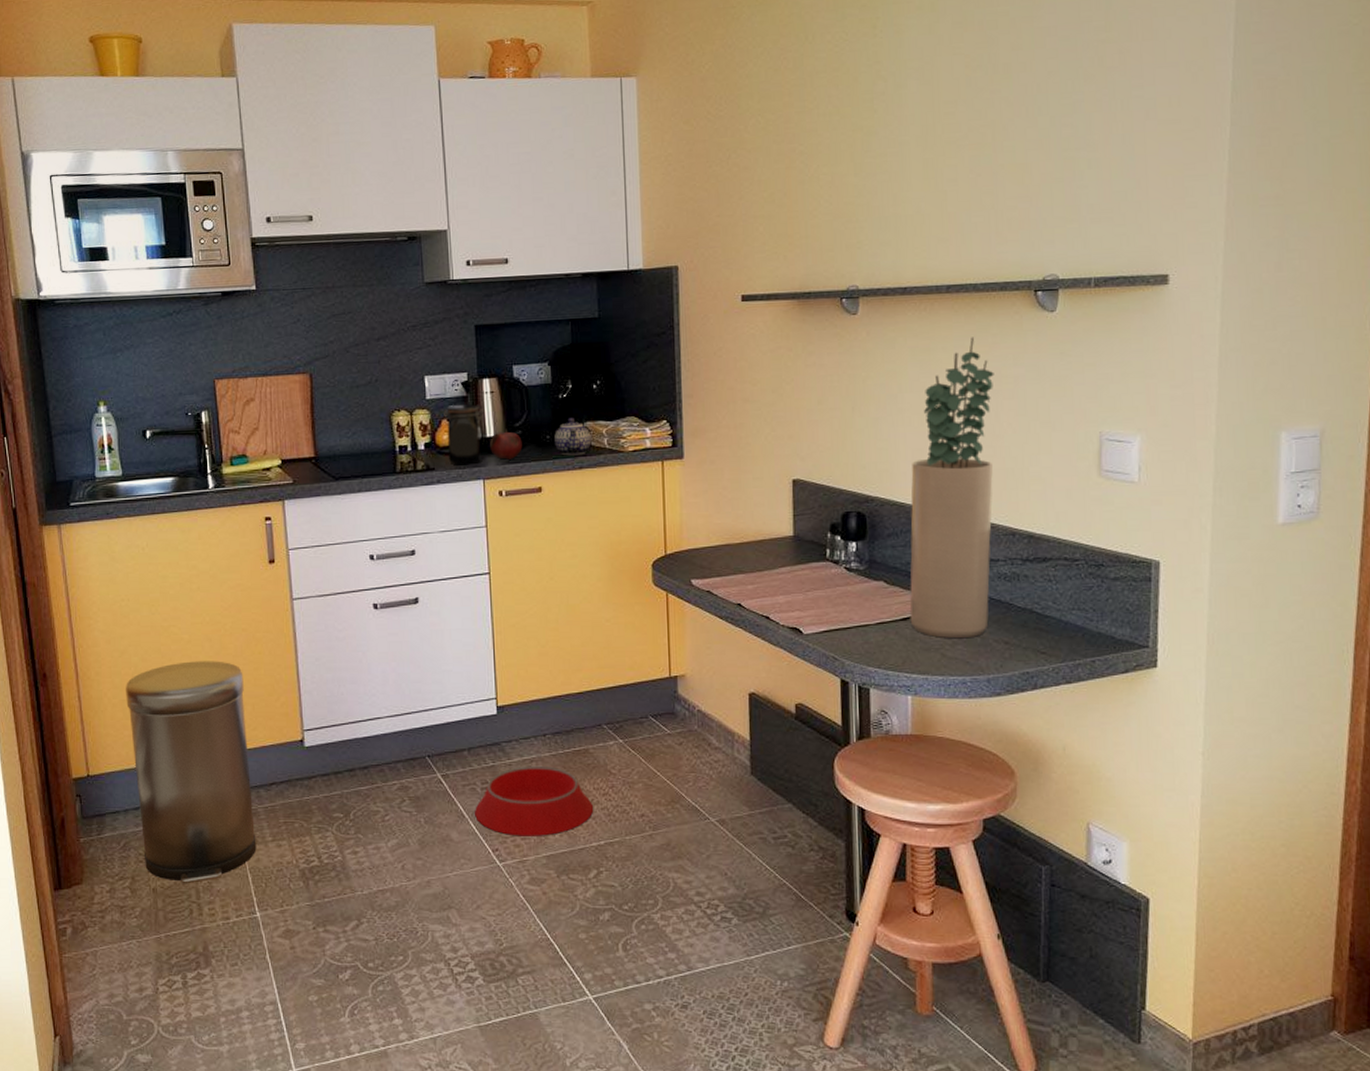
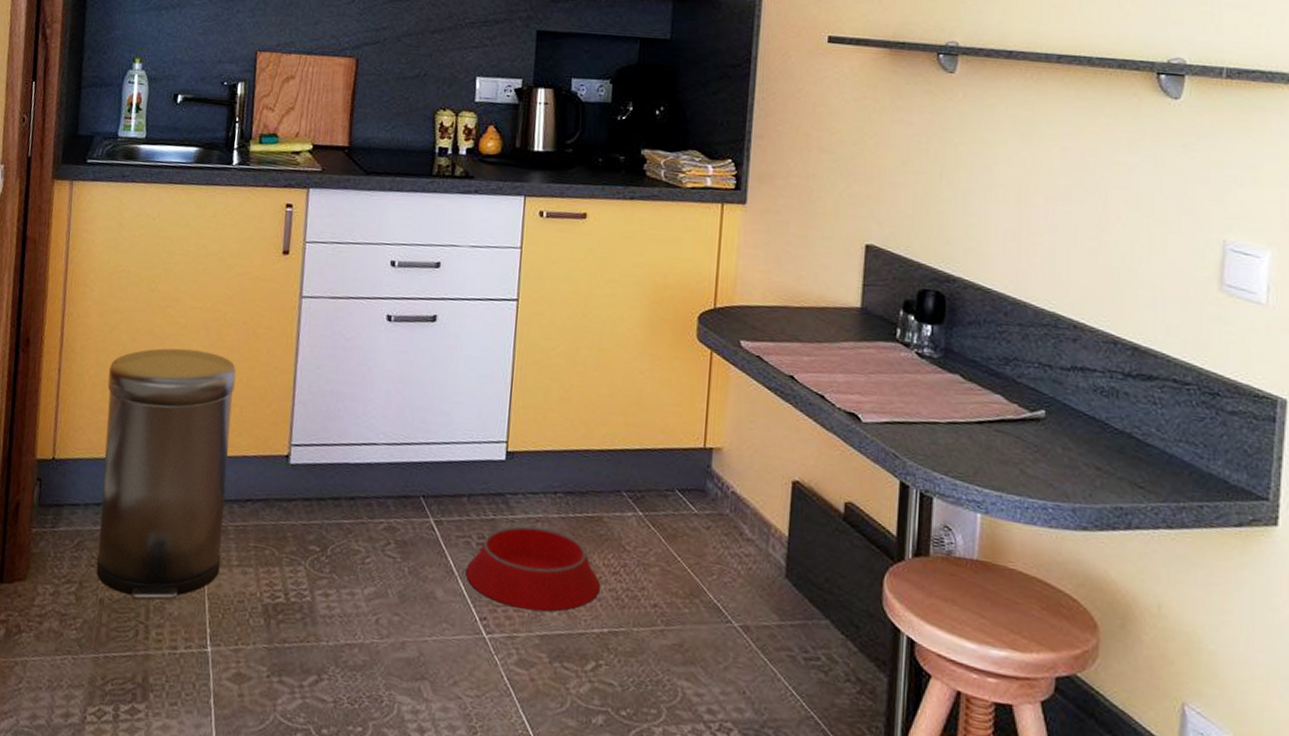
jar: present [443,404,484,466] -> none [490,112,534,179]
fruit: present [490,429,522,460] -> none [536,145,572,179]
teapot: present [553,418,592,456] -> none [605,142,648,185]
vase: present [909,337,994,639] -> none [986,114,1105,456]

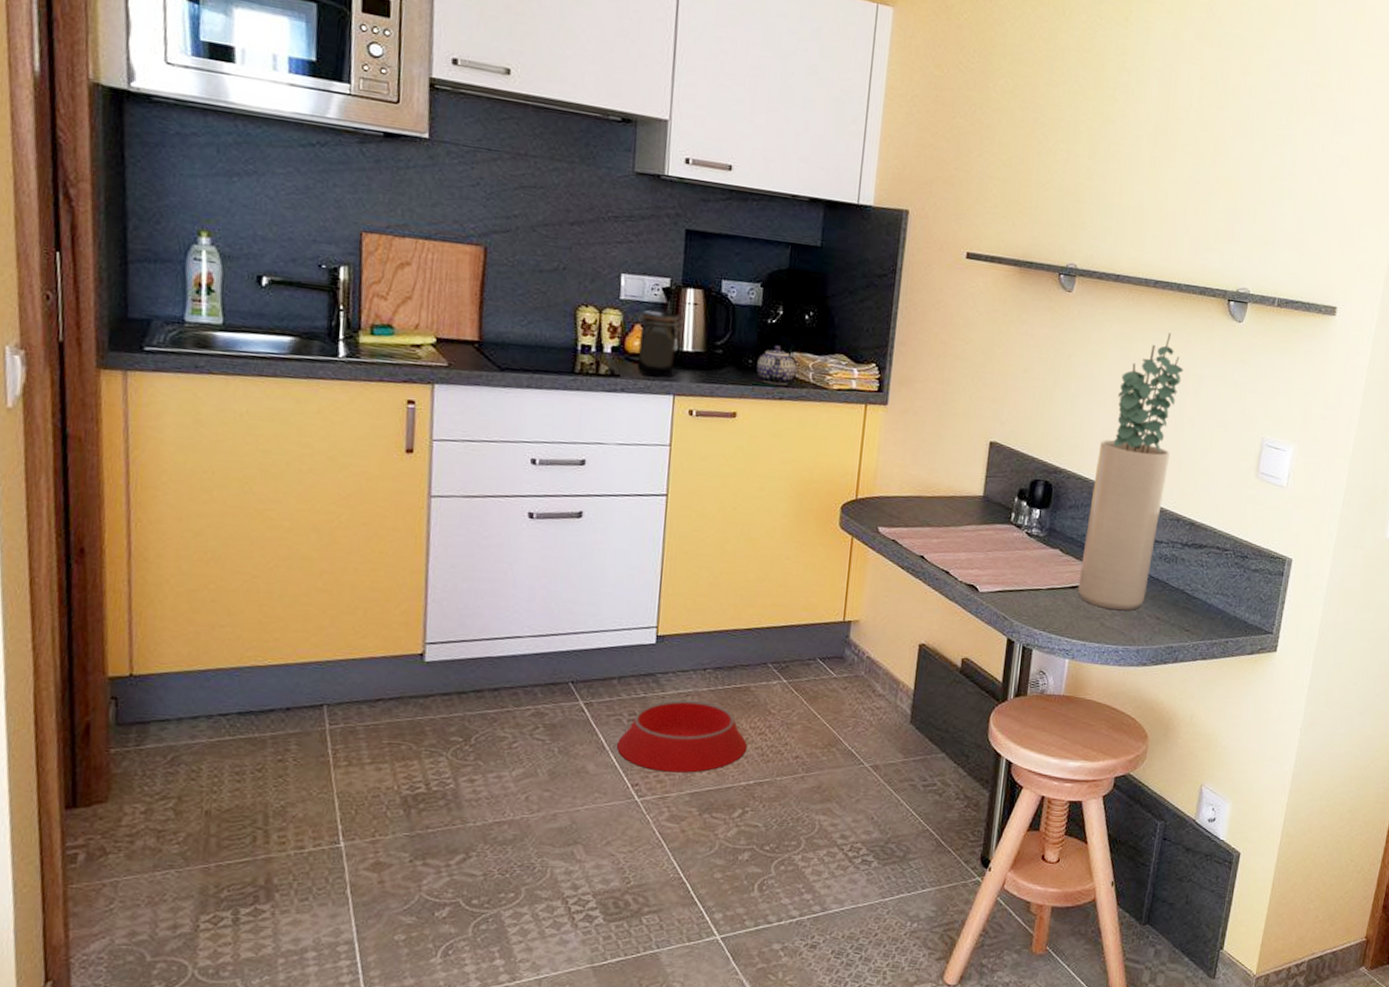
pedal bin: present [96,348,237,601] -> none [195,553,357,808]
jar: none [490,112,534,179] -> present [637,310,683,378]
teapot: none [605,142,648,185] -> present [755,345,797,386]
vase: none [986,114,1105,456] -> present [1077,332,1184,611]

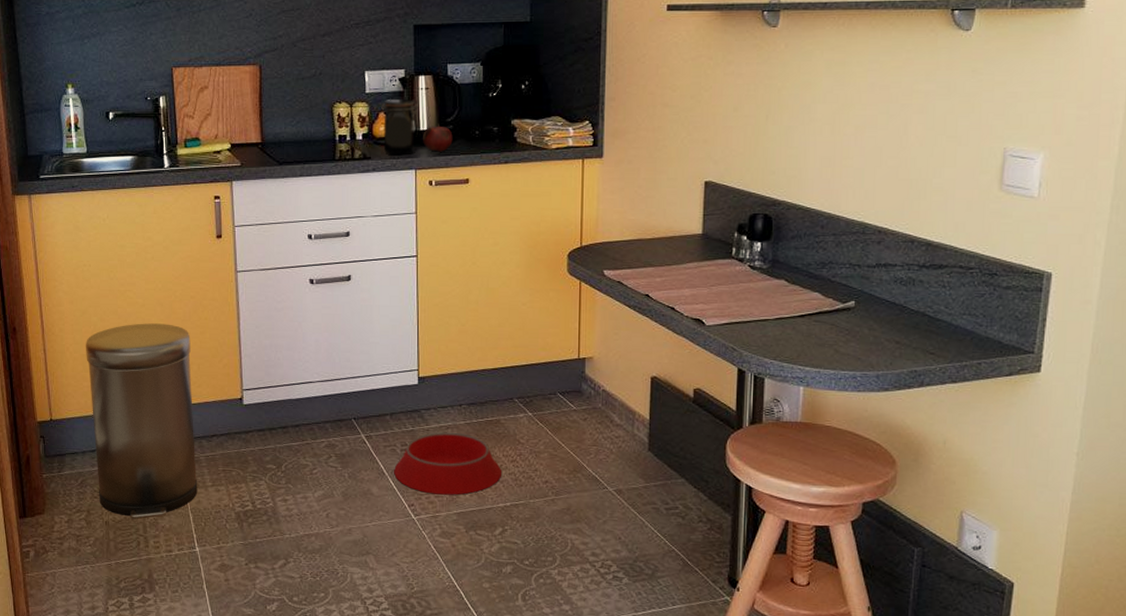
pedal bin: none [195,553,357,808] -> present [86,323,198,520]
fruit: none [685,345,722,379] -> present [423,123,453,152]
teapot: present [755,345,797,386] -> none [482,115,518,151]
vase: present [1077,332,1184,611] -> none [807,52,906,337]

